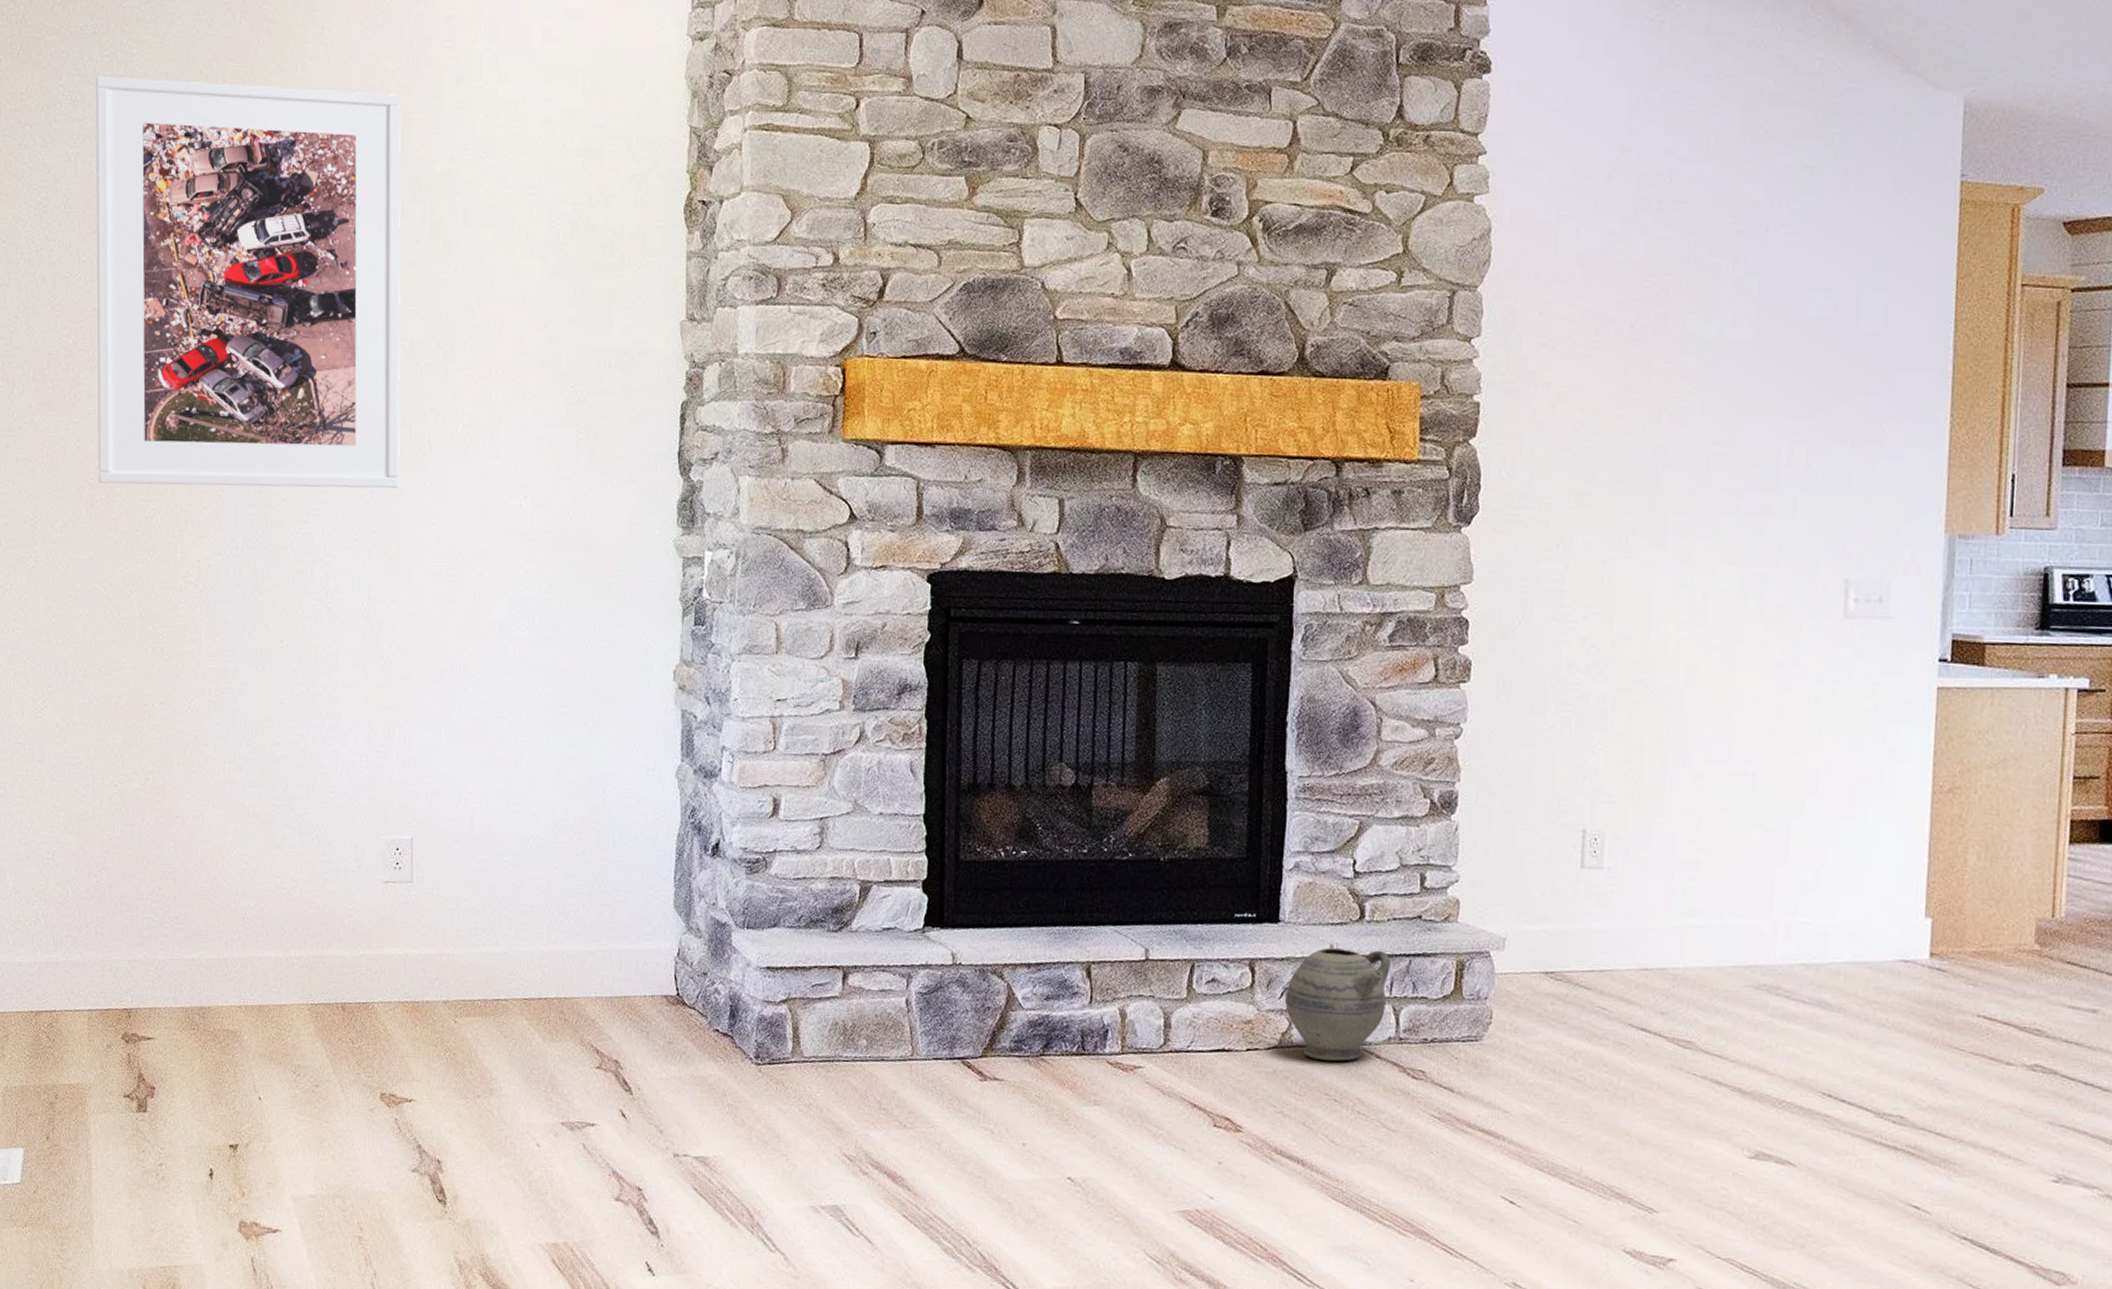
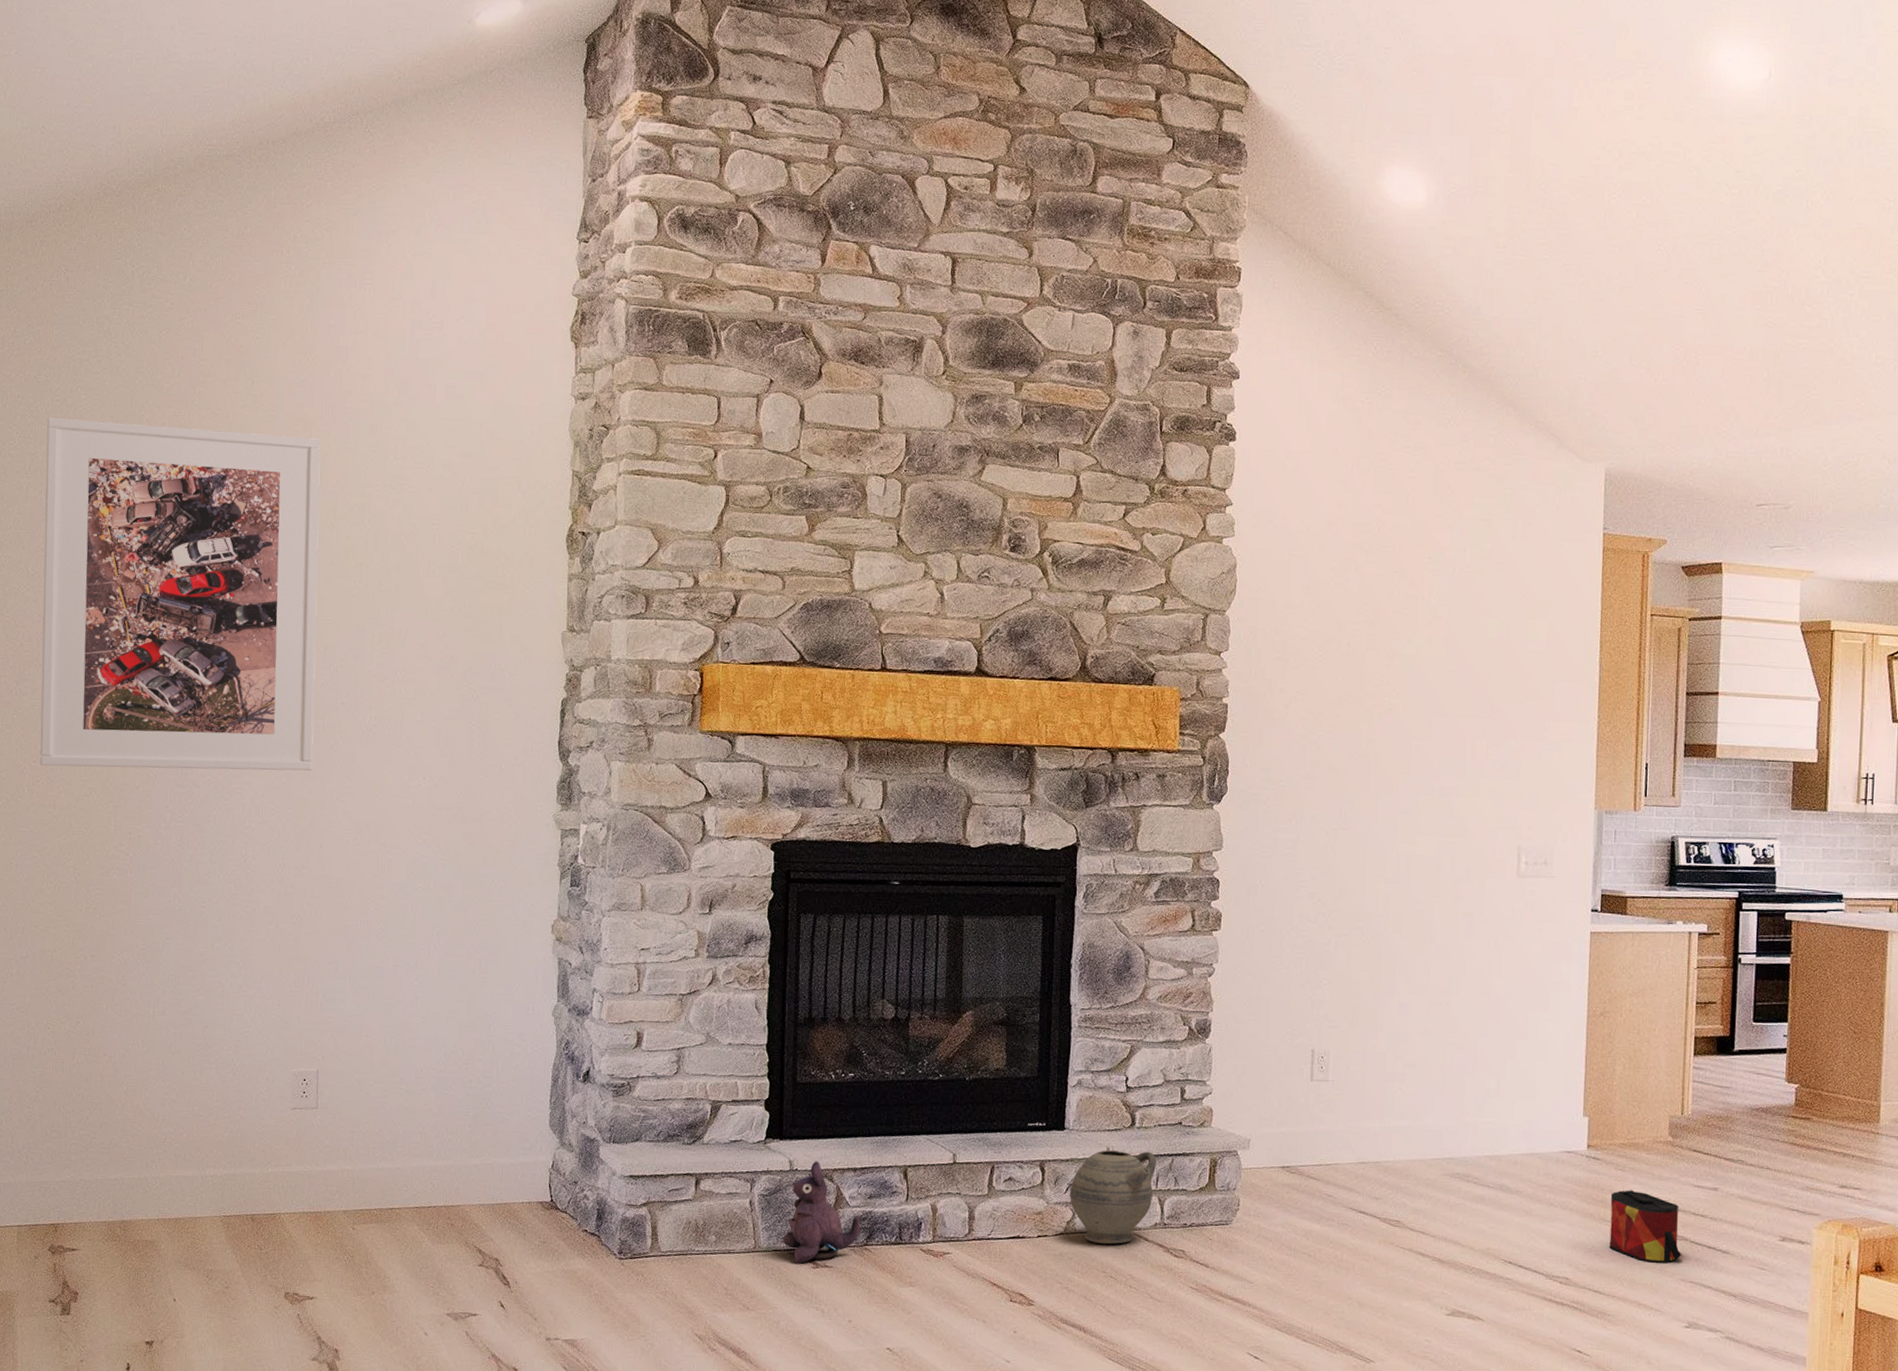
plush toy: none [944,954,1036,1075] -> present [782,1161,861,1264]
bag: none [1956,1009,2050,1102] -> present [1609,1190,1682,1264]

